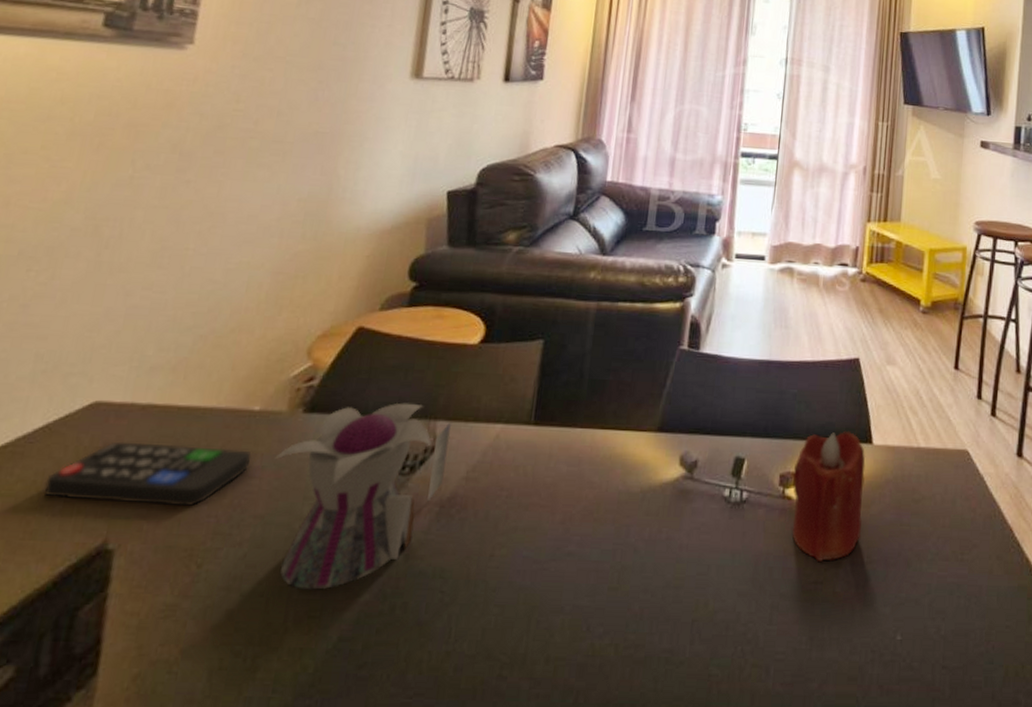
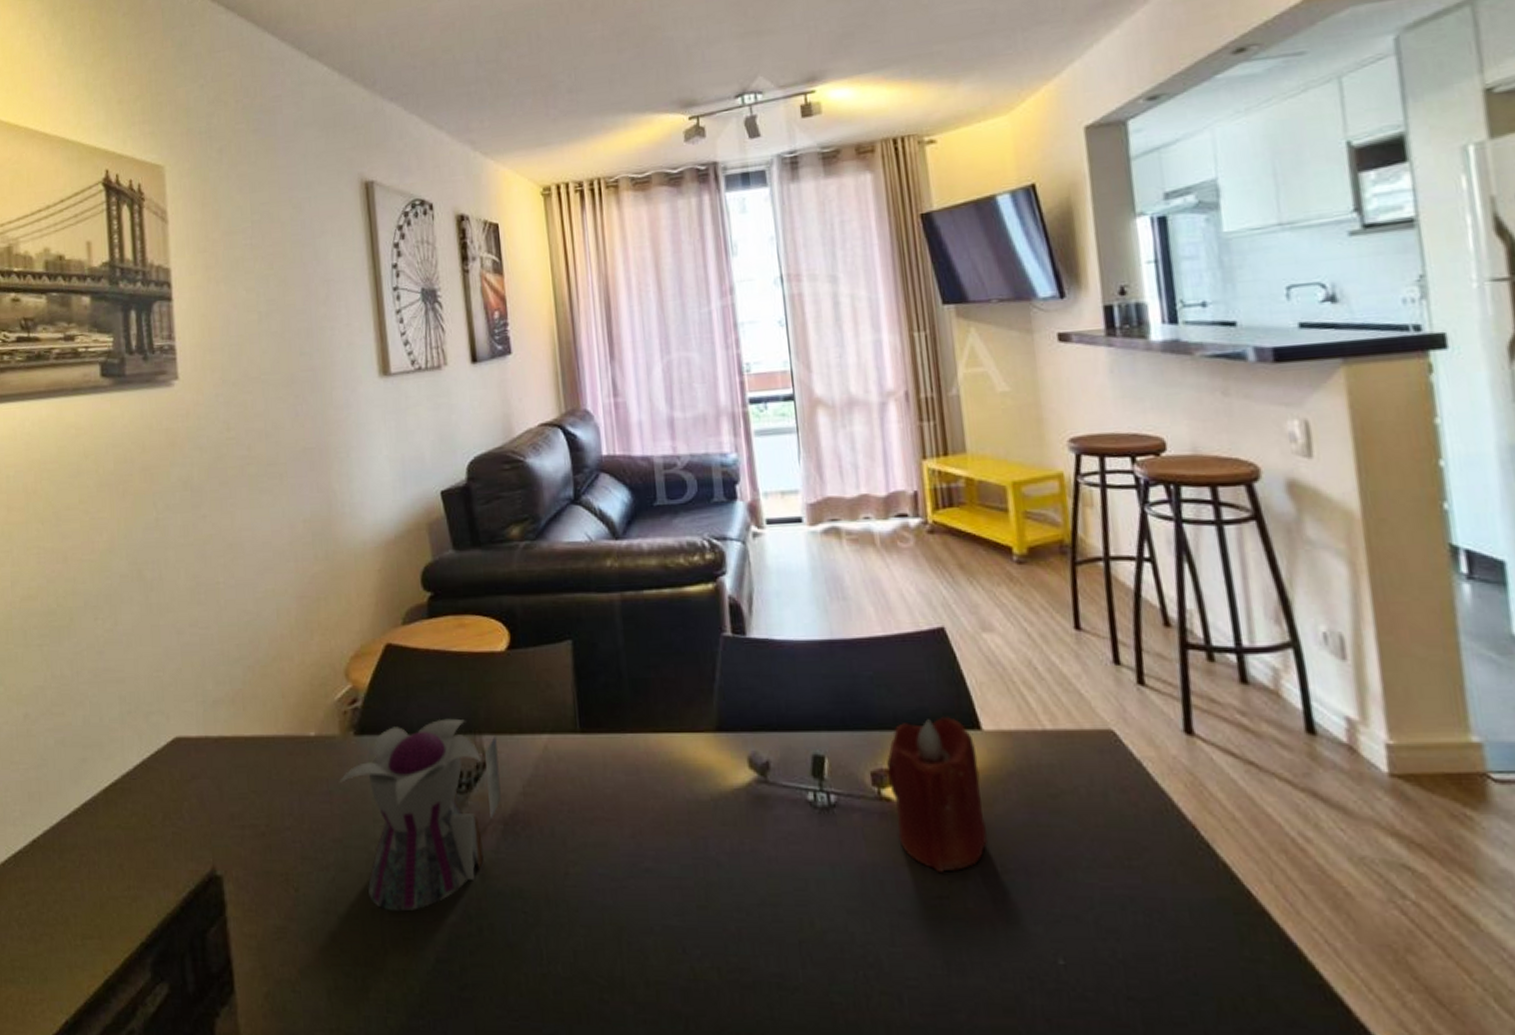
remote control: present [44,441,252,507] -> none [154,773,319,834]

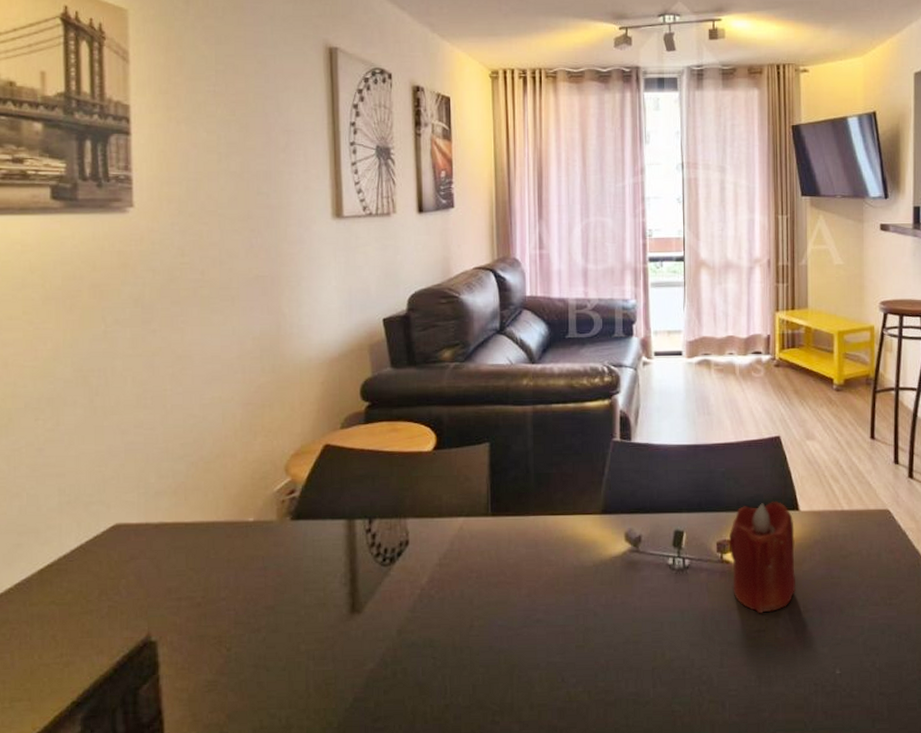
teapot: present [339,718,501,912] -> none [274,505,421,663]

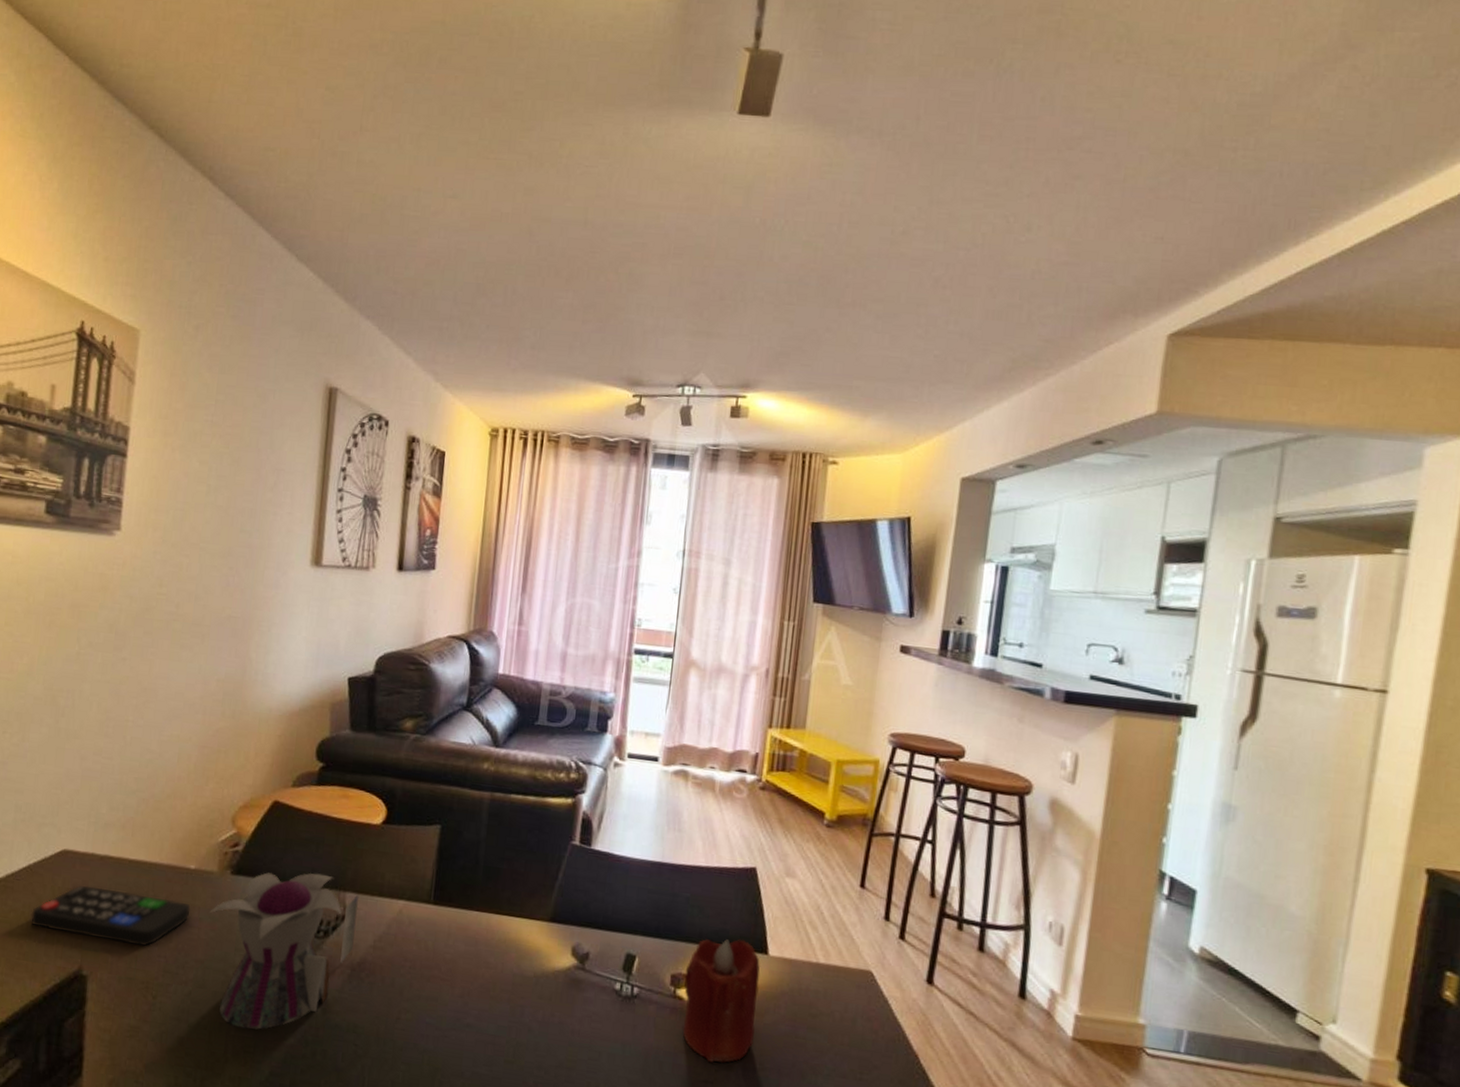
remote control: none [90,554,254,604] -> present [31,884,191,947]
teapot: none [274,505,421,663] -> present [209,872,360,1030]

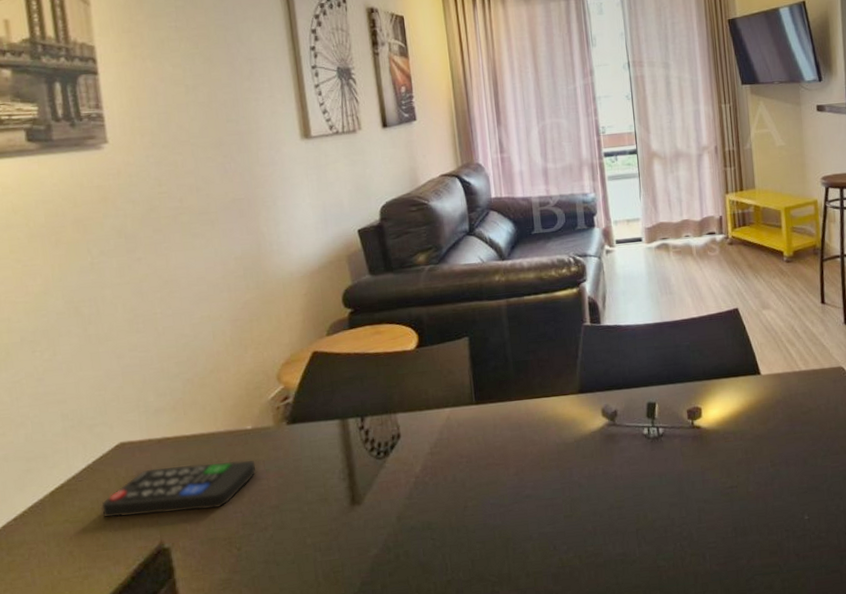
teapot: present [209,872,360,1030] -> none [274,403,413,554]
candle: present [682,938,761,1063] -> none [697,367,763,471]

